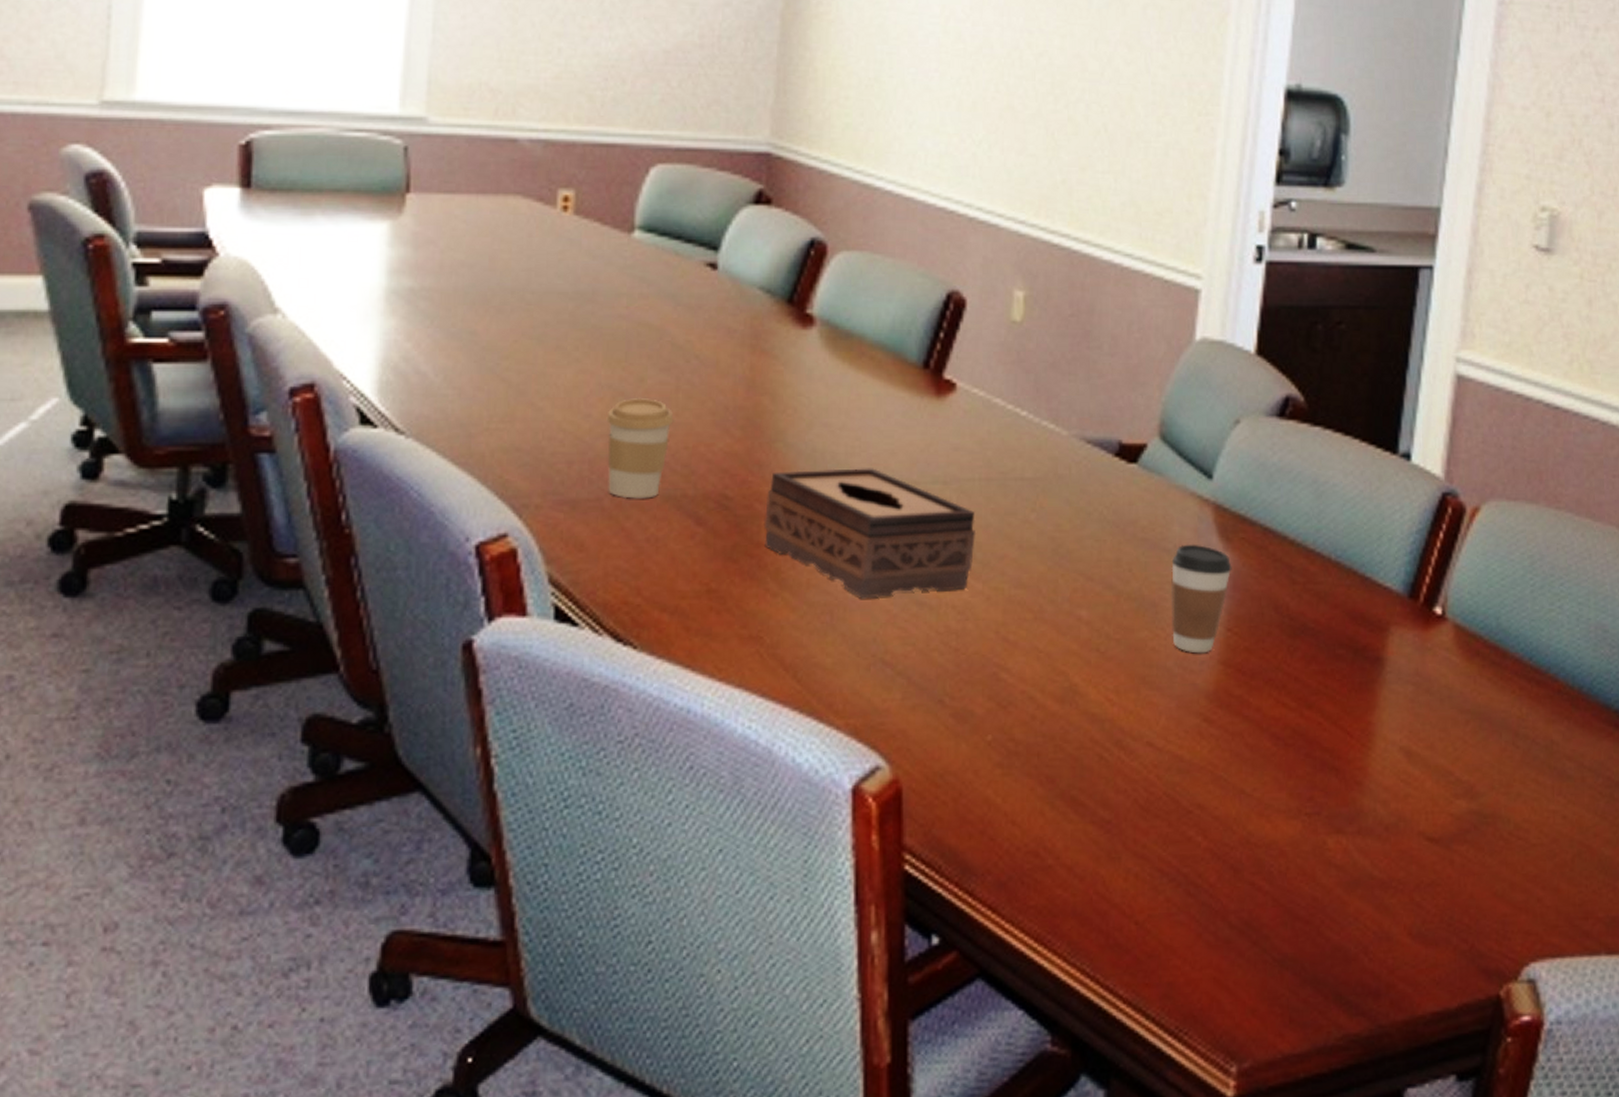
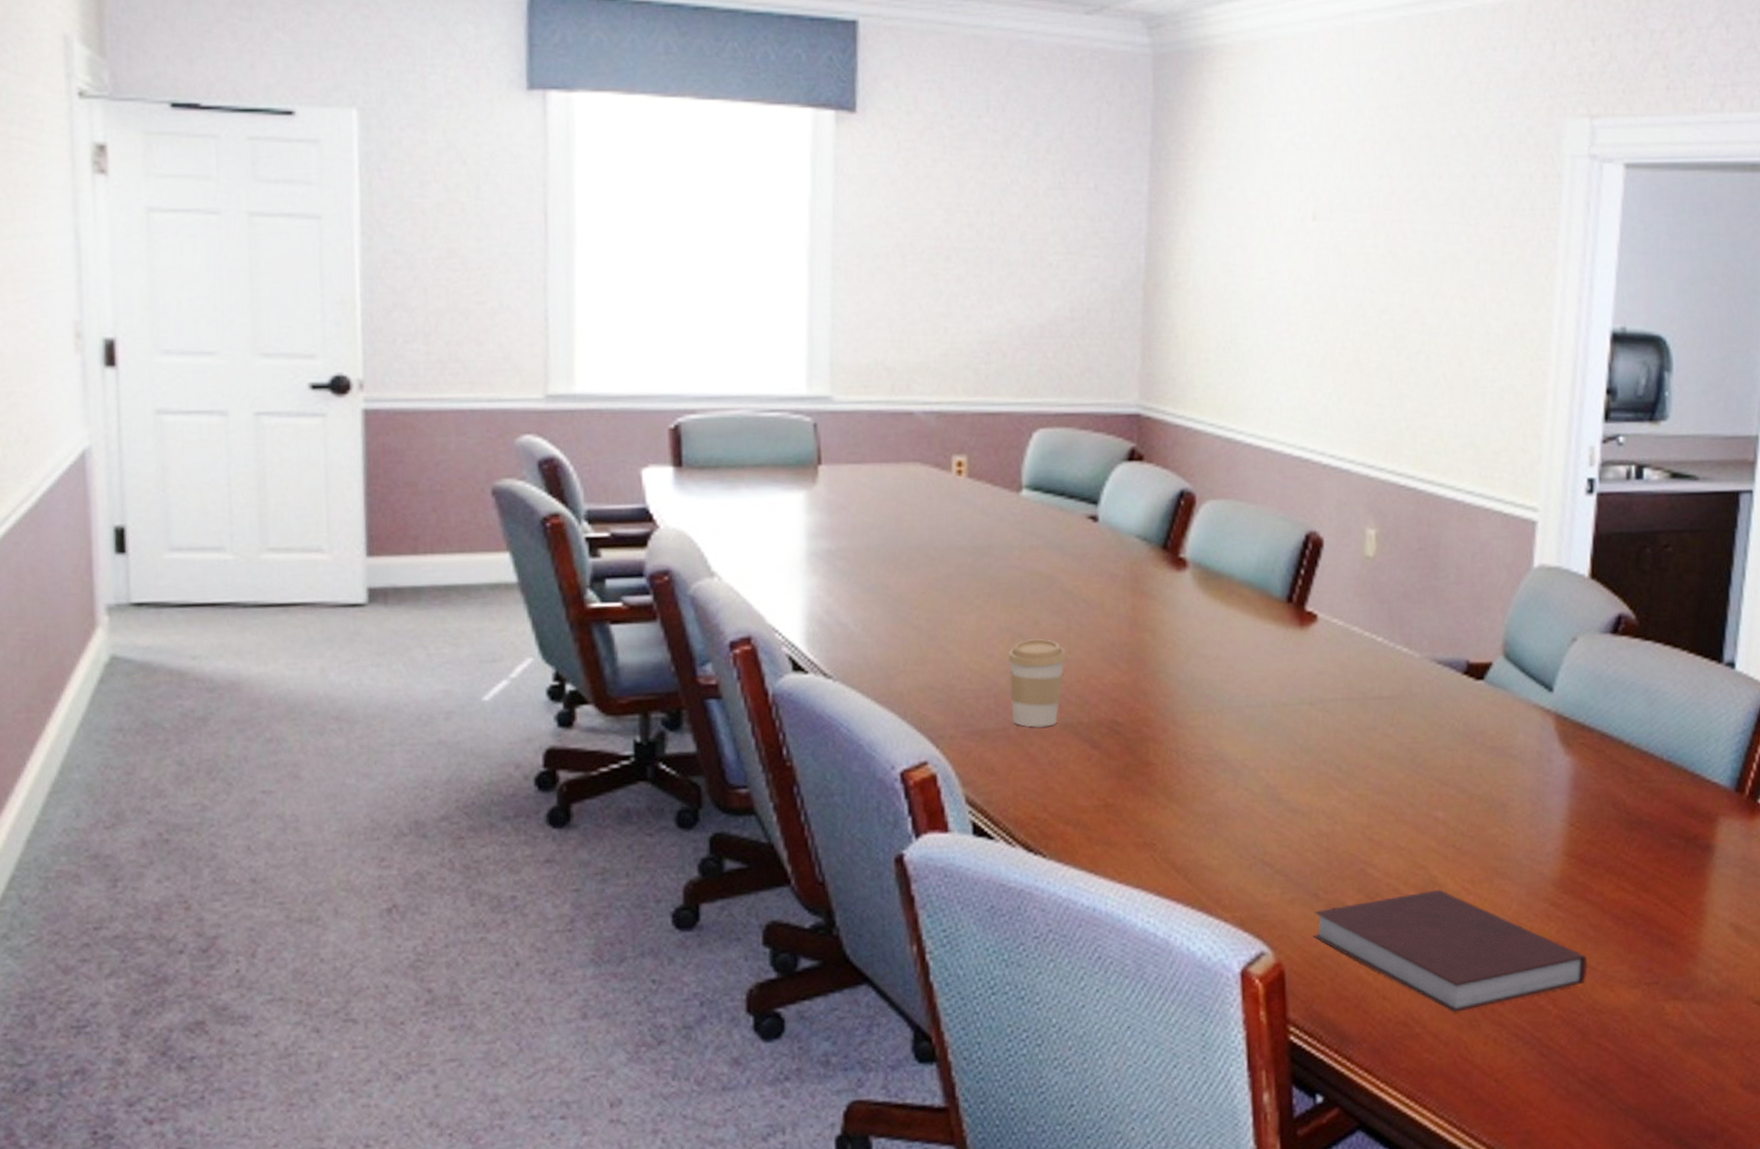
tissue box: present [764,468,975,599] -> none [1151,693,1340,808]
notebook: none [936,699,1242,842] -> present [1313,889,1587,1012]
coffee cup: present [1171,544,1232,654] -> none [1517,750,1573,847]

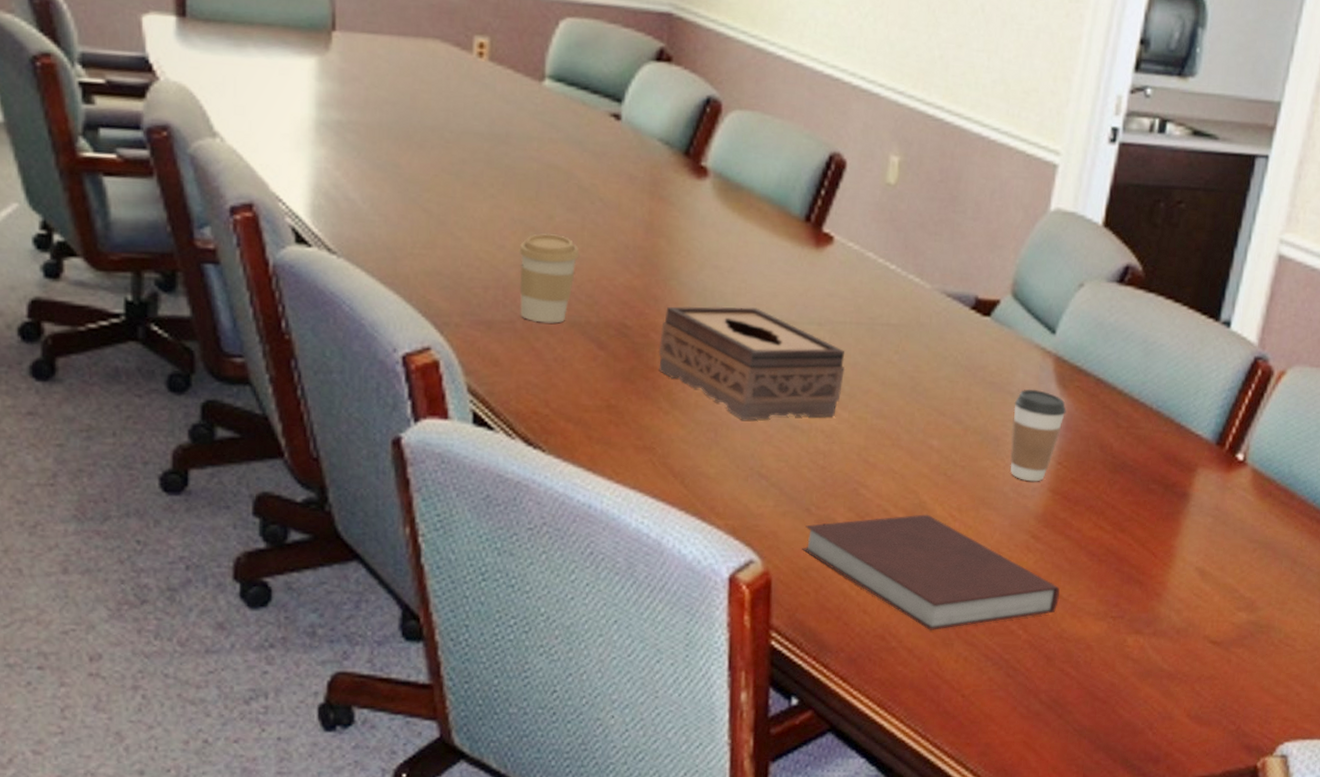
tissue box: none [1151,693,1340,808] -> present [658,306,845,420]
coffee cup: none [1517,750,1573,847] -> present [1010,389,1066,482]

